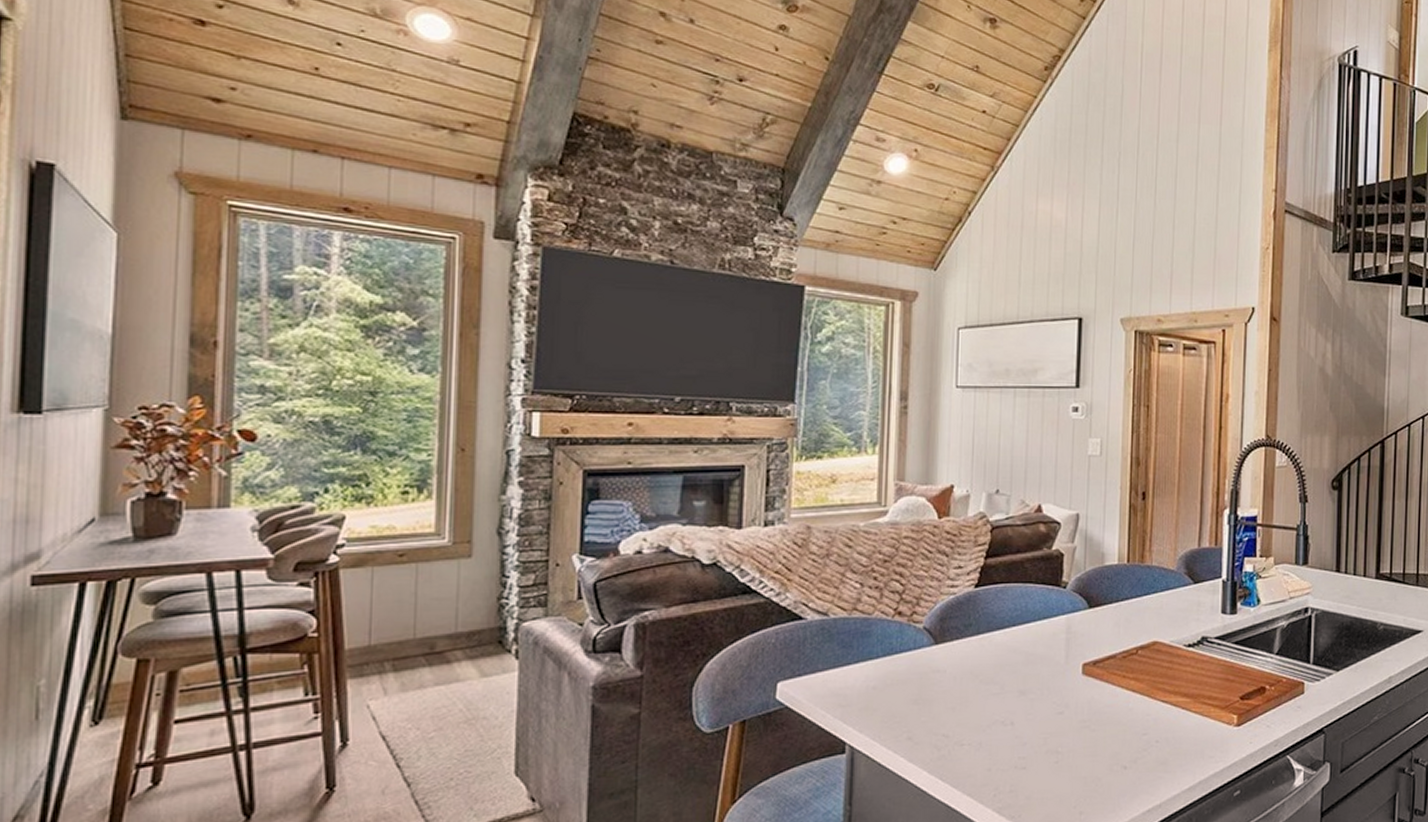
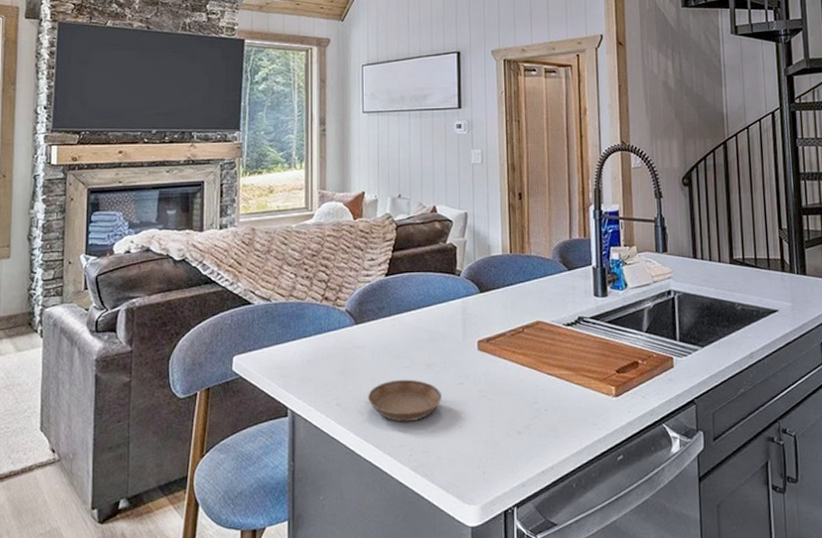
saucer: none [946,708,1036,758] -> present [368,379,442,422]

